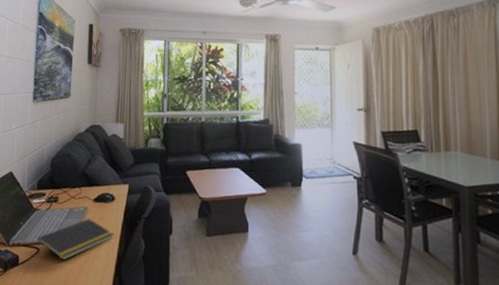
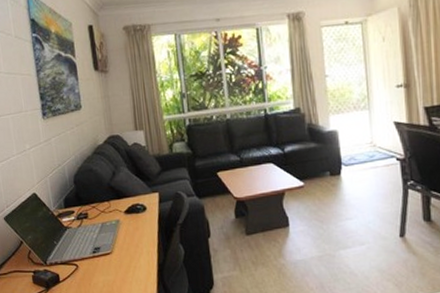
notepad: present [36,218,114,260] -> none [74,231,151,273]

